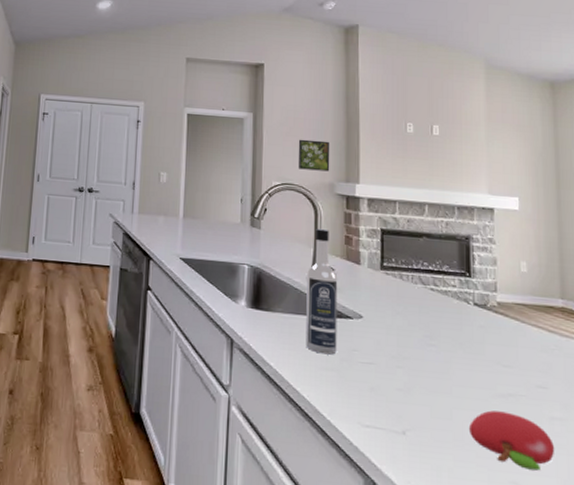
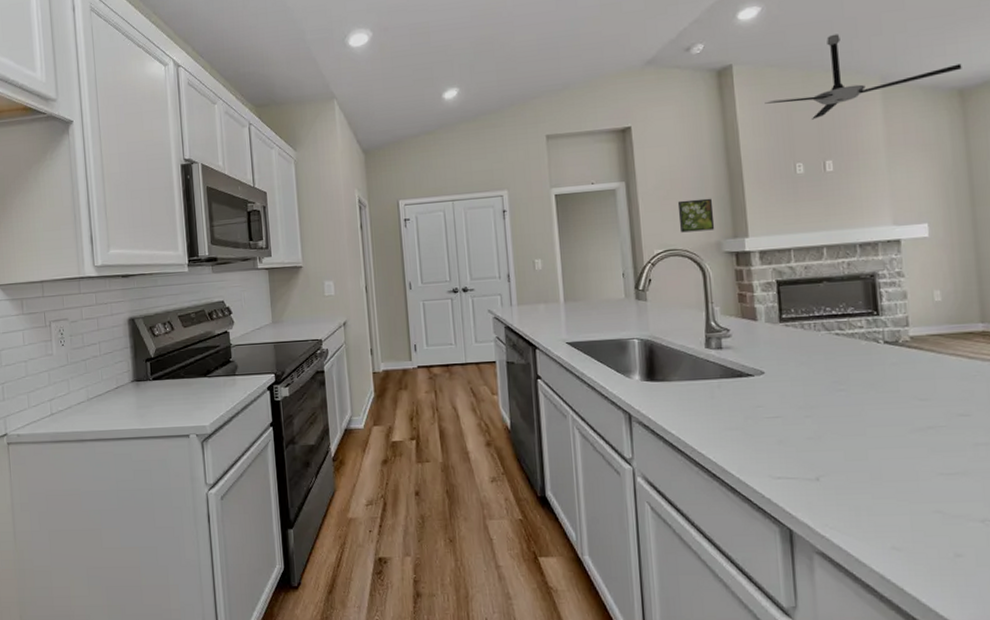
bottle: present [306,228,338,355] -> none [701,290,740,415]
ceiling fan: none [384,15,554,86] -> present [765,34,962,120]
fruit: present [468,410,555,471] -> none [886,444,981,497]

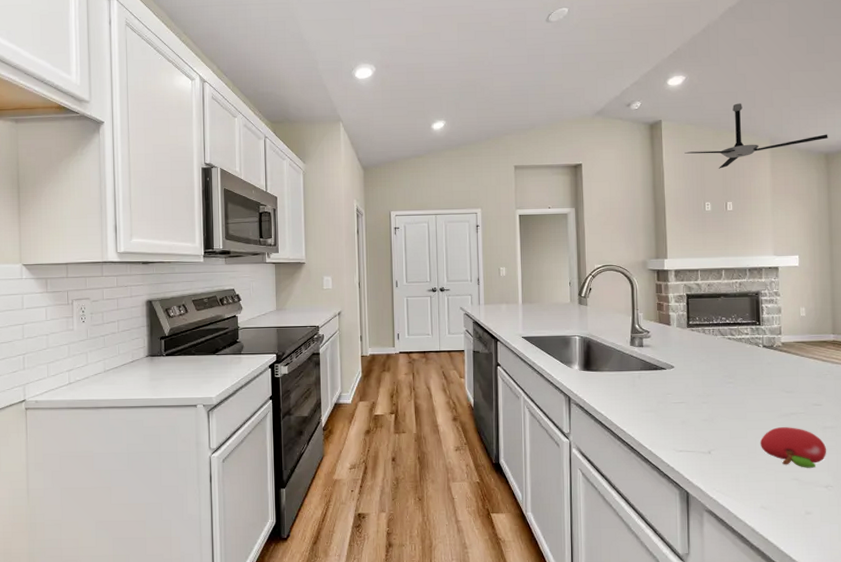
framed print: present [677,198,715,233] -> none [614,225,642,252]
fruit: none [886,444,981,497] -> present [760,427,827,468]

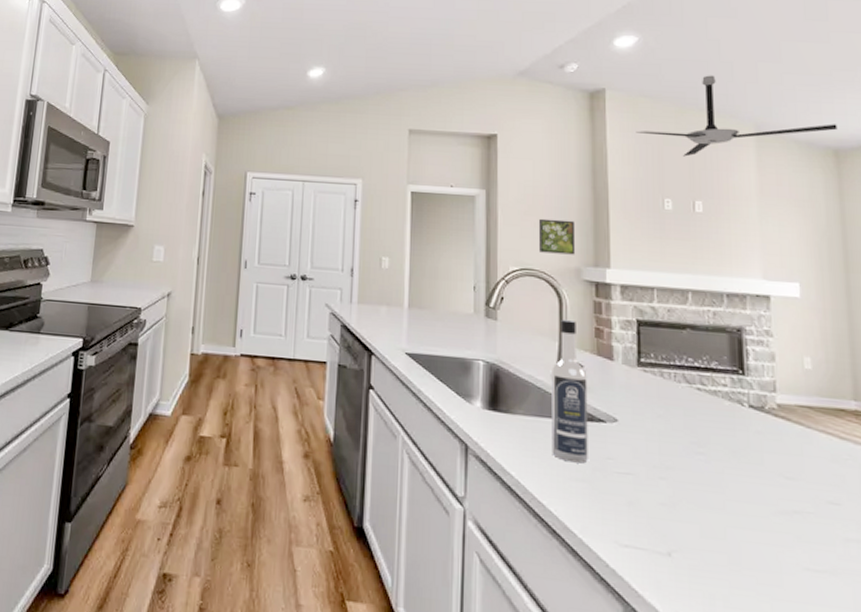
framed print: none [614,225,642,252] -> present [538,218,576,255]
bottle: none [627,299,654,400] -> present [552,319,588,464]
fruit: present [760,427,827,468] -> none [746,529,852,601]

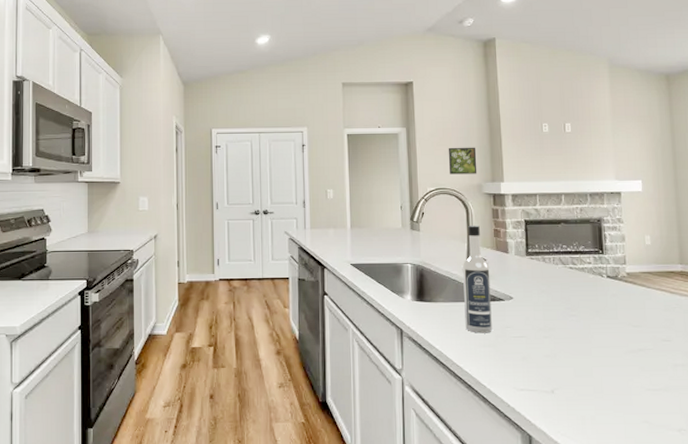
ceiling fan: present [636,75,838,157] -> none [520,21,668,89]

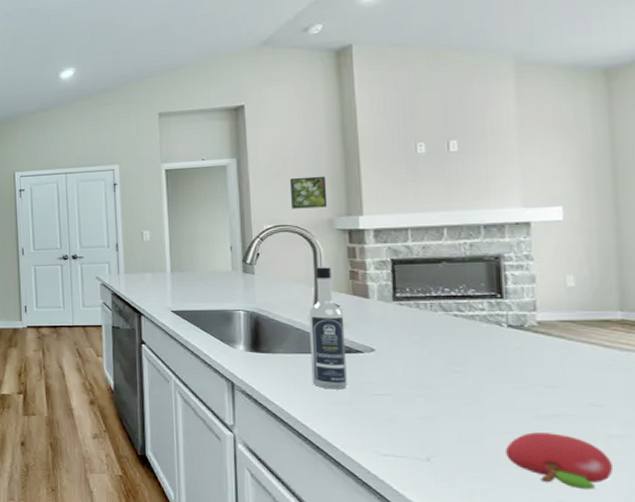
fruit: none [606,364,679,410] -> present [504,432,614,489]

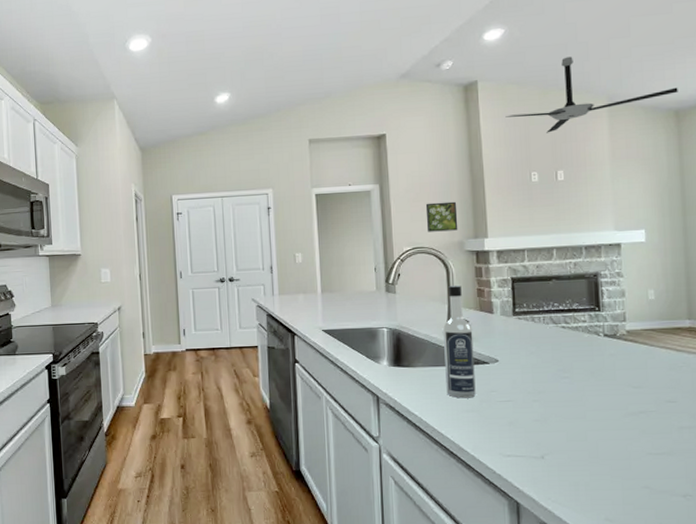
ceiling fan: none [385,12,608,99] -> present [505,56,678,133]
fruit: present [504,432,614,489] -> none [602,427,684,475]

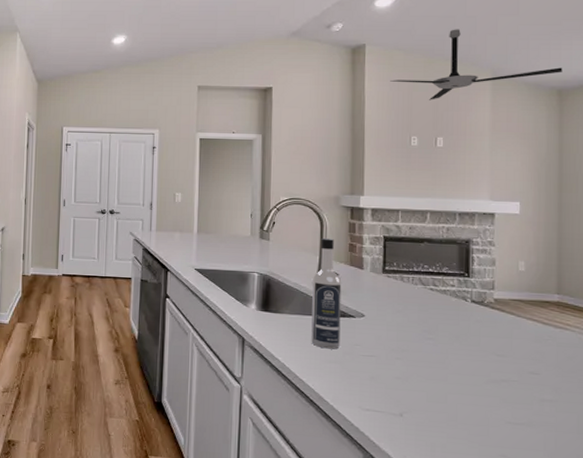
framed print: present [425,201,458,232] -> none [304,156,336,186]

